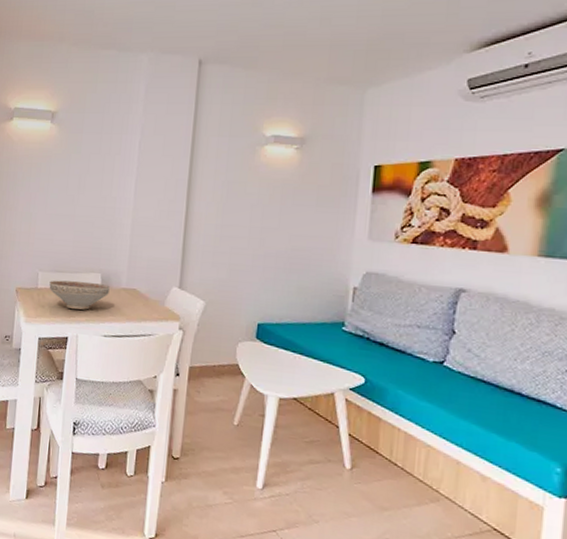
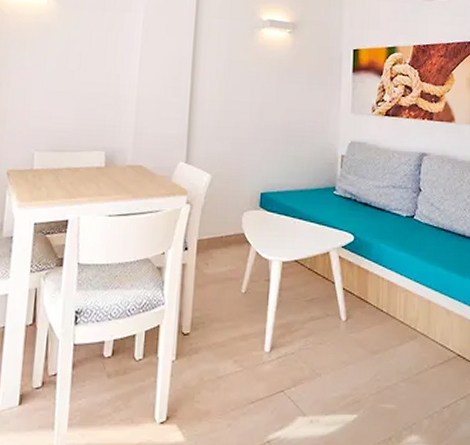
decorative bowl: present [49,280,110,310] -> none [46,159,114,191]

